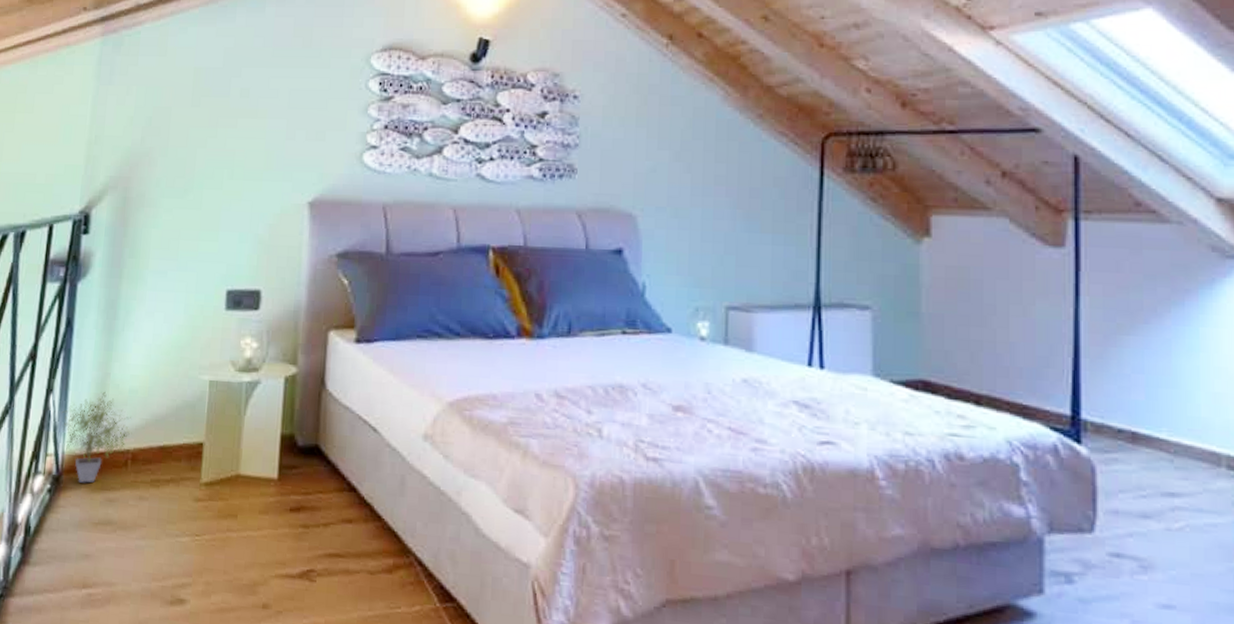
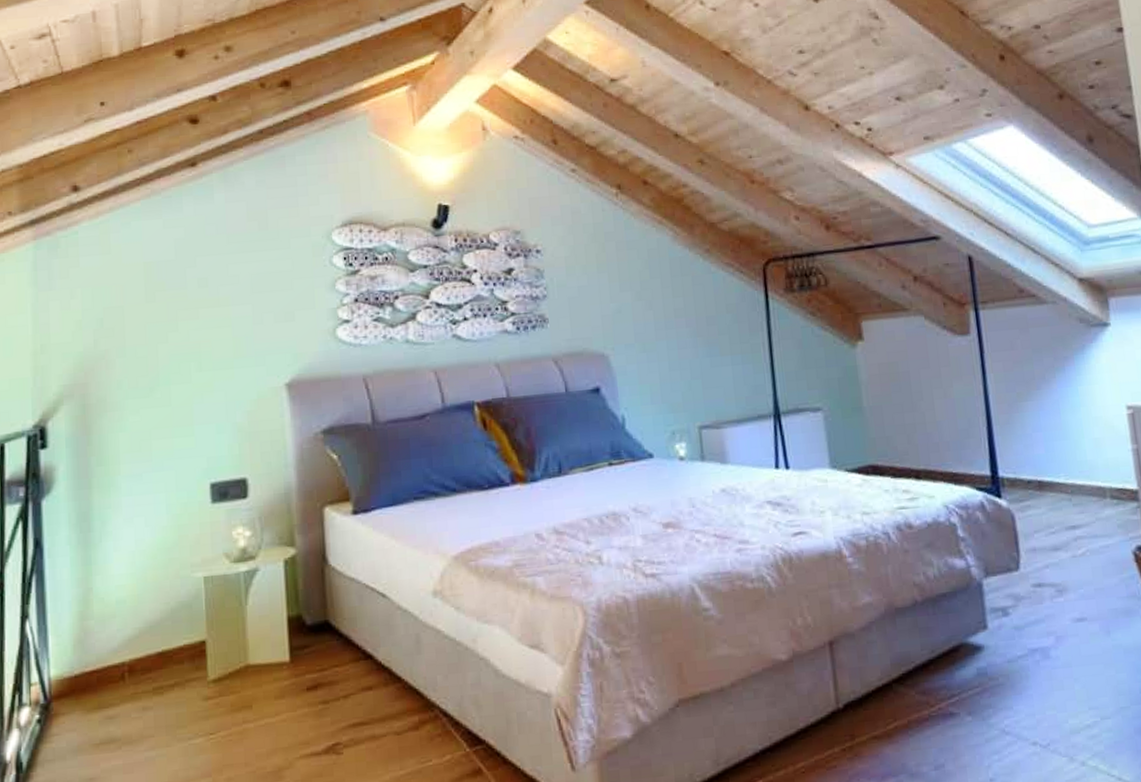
potted plant: present [62,391,132,483] -> none [43,607,126,706]

